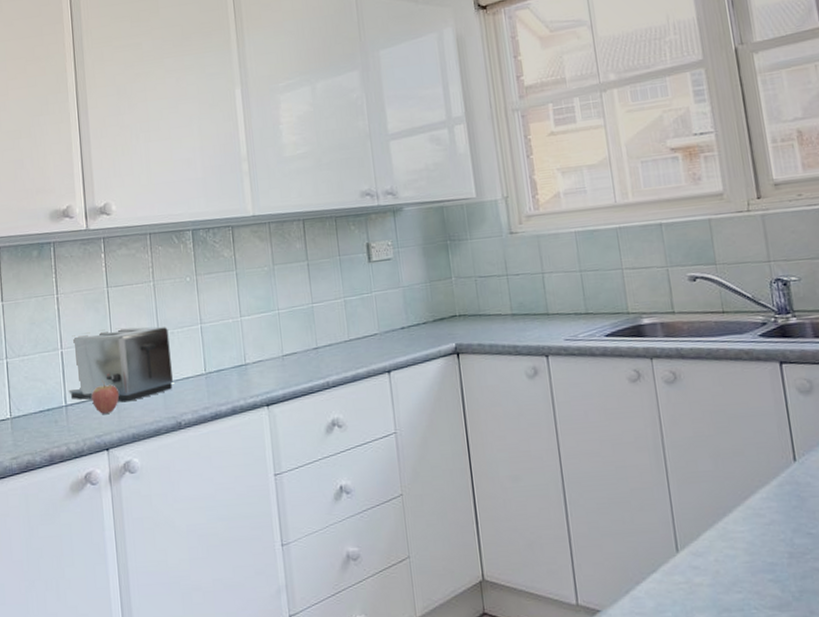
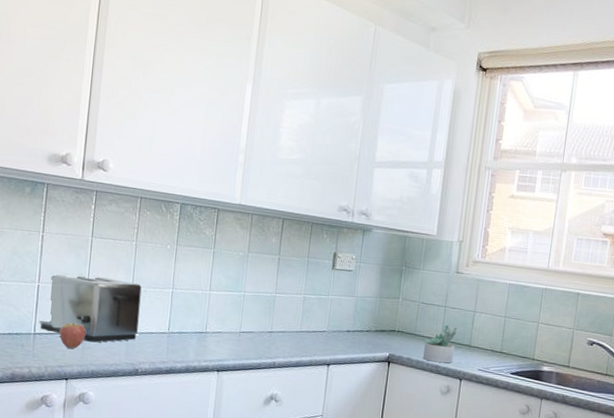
succulent plant: none [491,294,532,343] -> present [422,323,458,364]

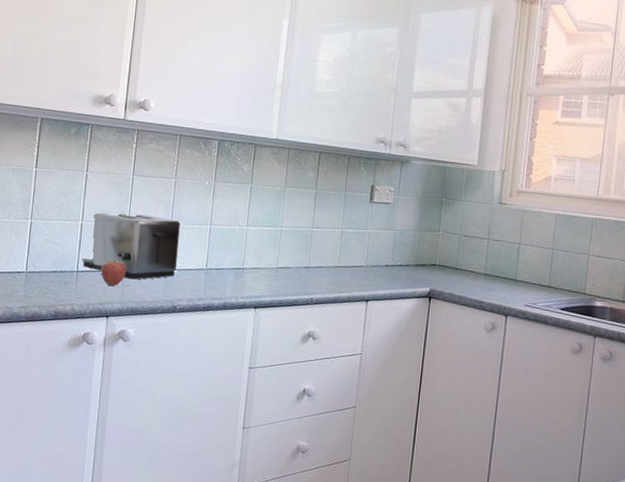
succulent plant: present [422,323,458,364] -> none [465,256,502,299]

